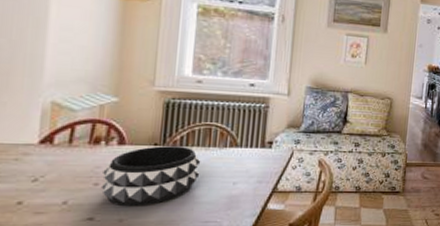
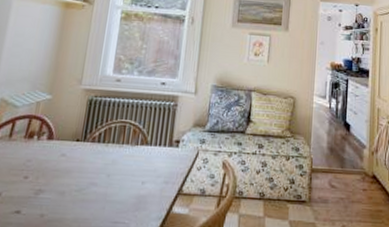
decorative bowl: present [101,146,201,207] -> none [30,142,115,202]

